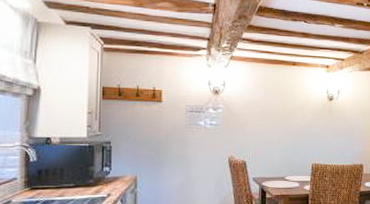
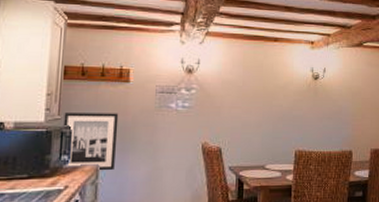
wall art: none [104,129,153,181] -> present [63,113,119,171]

